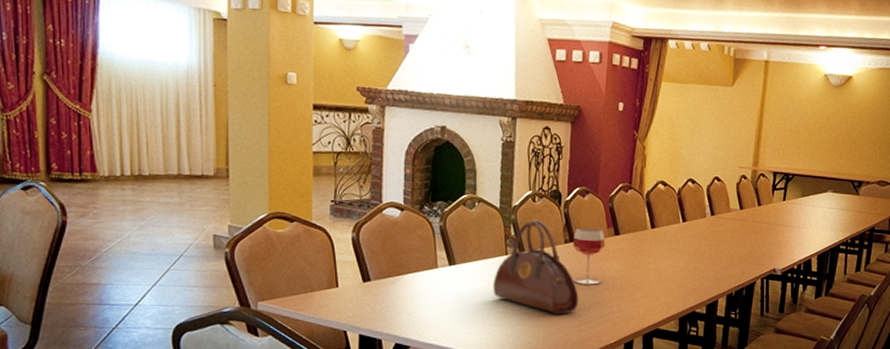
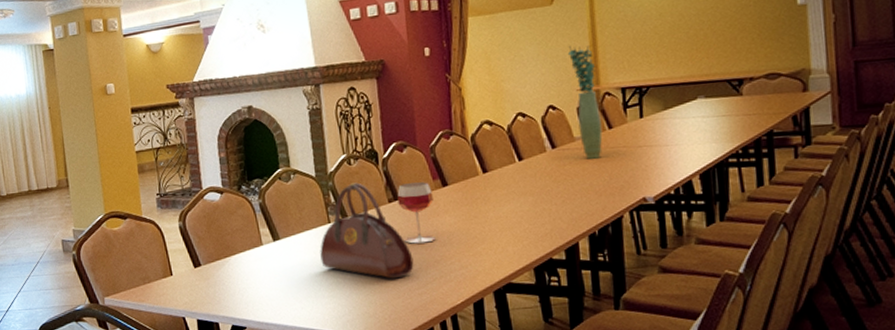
vase: none [734,127,758,230] -> present [567,45,603,159]

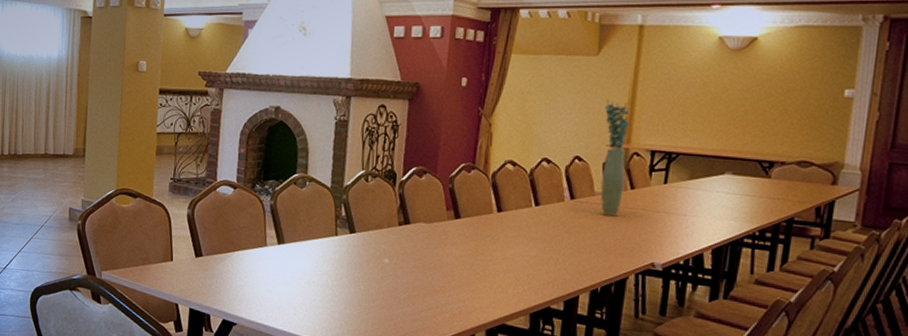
handbag: present [320,182,414,279] -> none [321,200,413,301]
wineglass: present [397,182,436,244] -> none [407,209,444,272]

